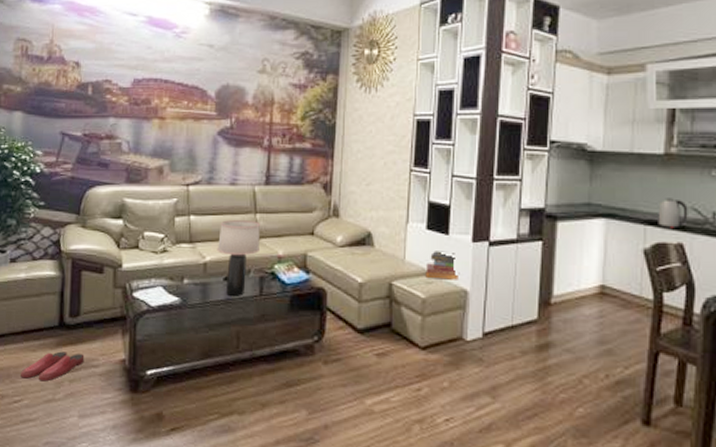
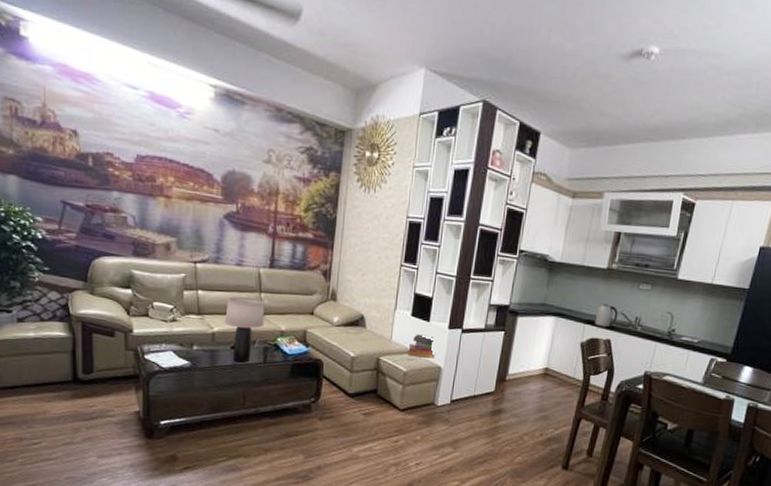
slippers: present [21,351,85,382] -> none [37,402,100,428]

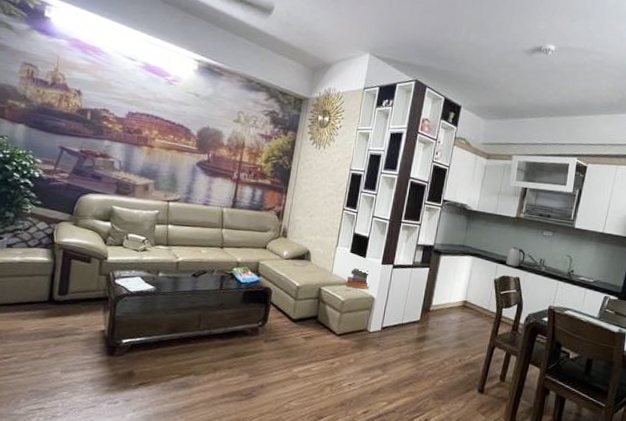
table lamp: present [224,296,265,363] -> none [188,231,225,289]

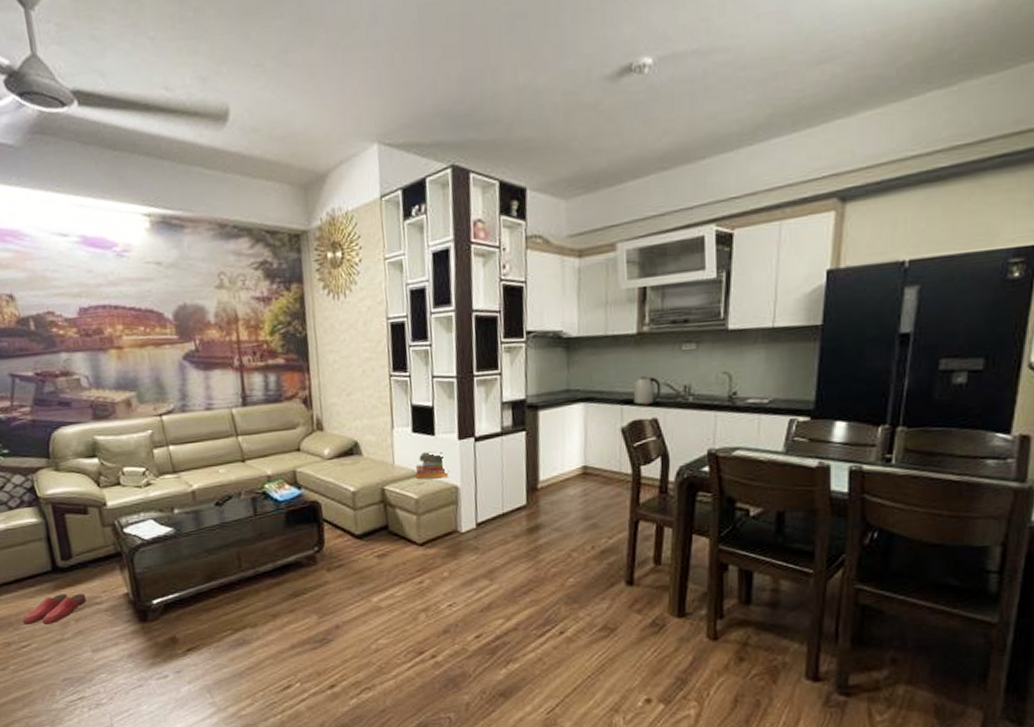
slippers: none [11,321,70,344] -> present [22,594,87,625]

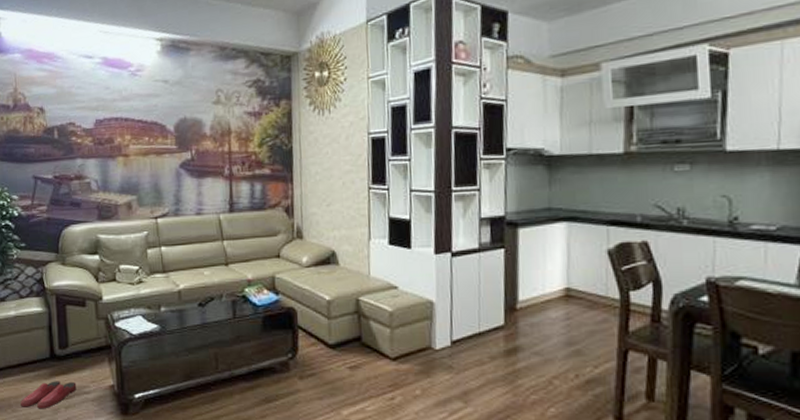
books: present [415,451,449,480] -> none [390,265,425,292]
kettle: present [633,376,661,407] -> none [620,197,652,229]

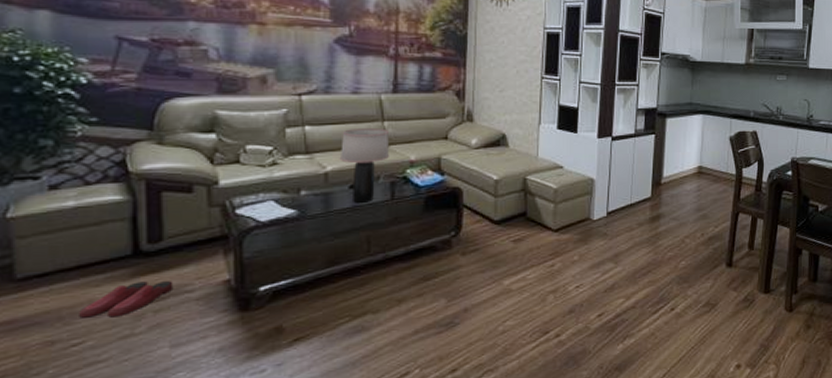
table lamp: none [189,247,231,320] -> present [339,127,390,203]

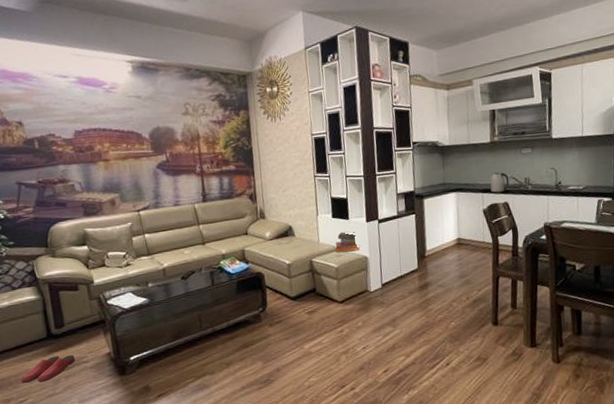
table lamp: present [339,127,390,203] -> none [171,230,207,290]
books: none [557,147,587,172] -> present [335,231,361,253]
kettle: none [740,97,760,121] -> present [490,172,510,194]

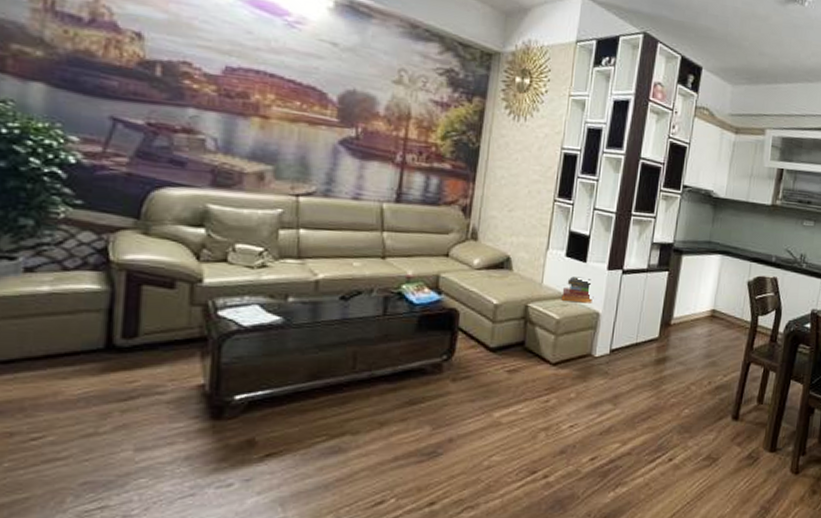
slippers: present [21,355,75,383] -> none [42,378,145,414]
kettle: present [490,172,510,194] -> none [760,241,784,267]

